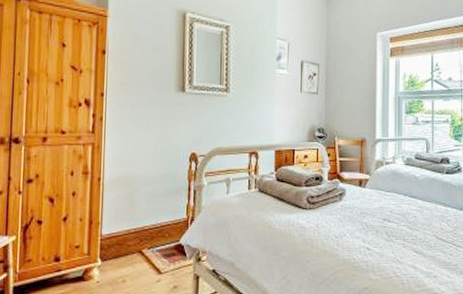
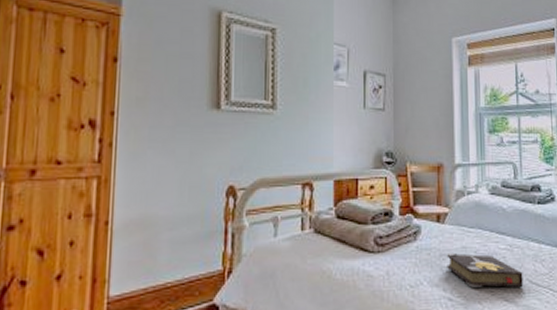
hardback book: none [366,212,431,242] -> present [447,253,523,288]

